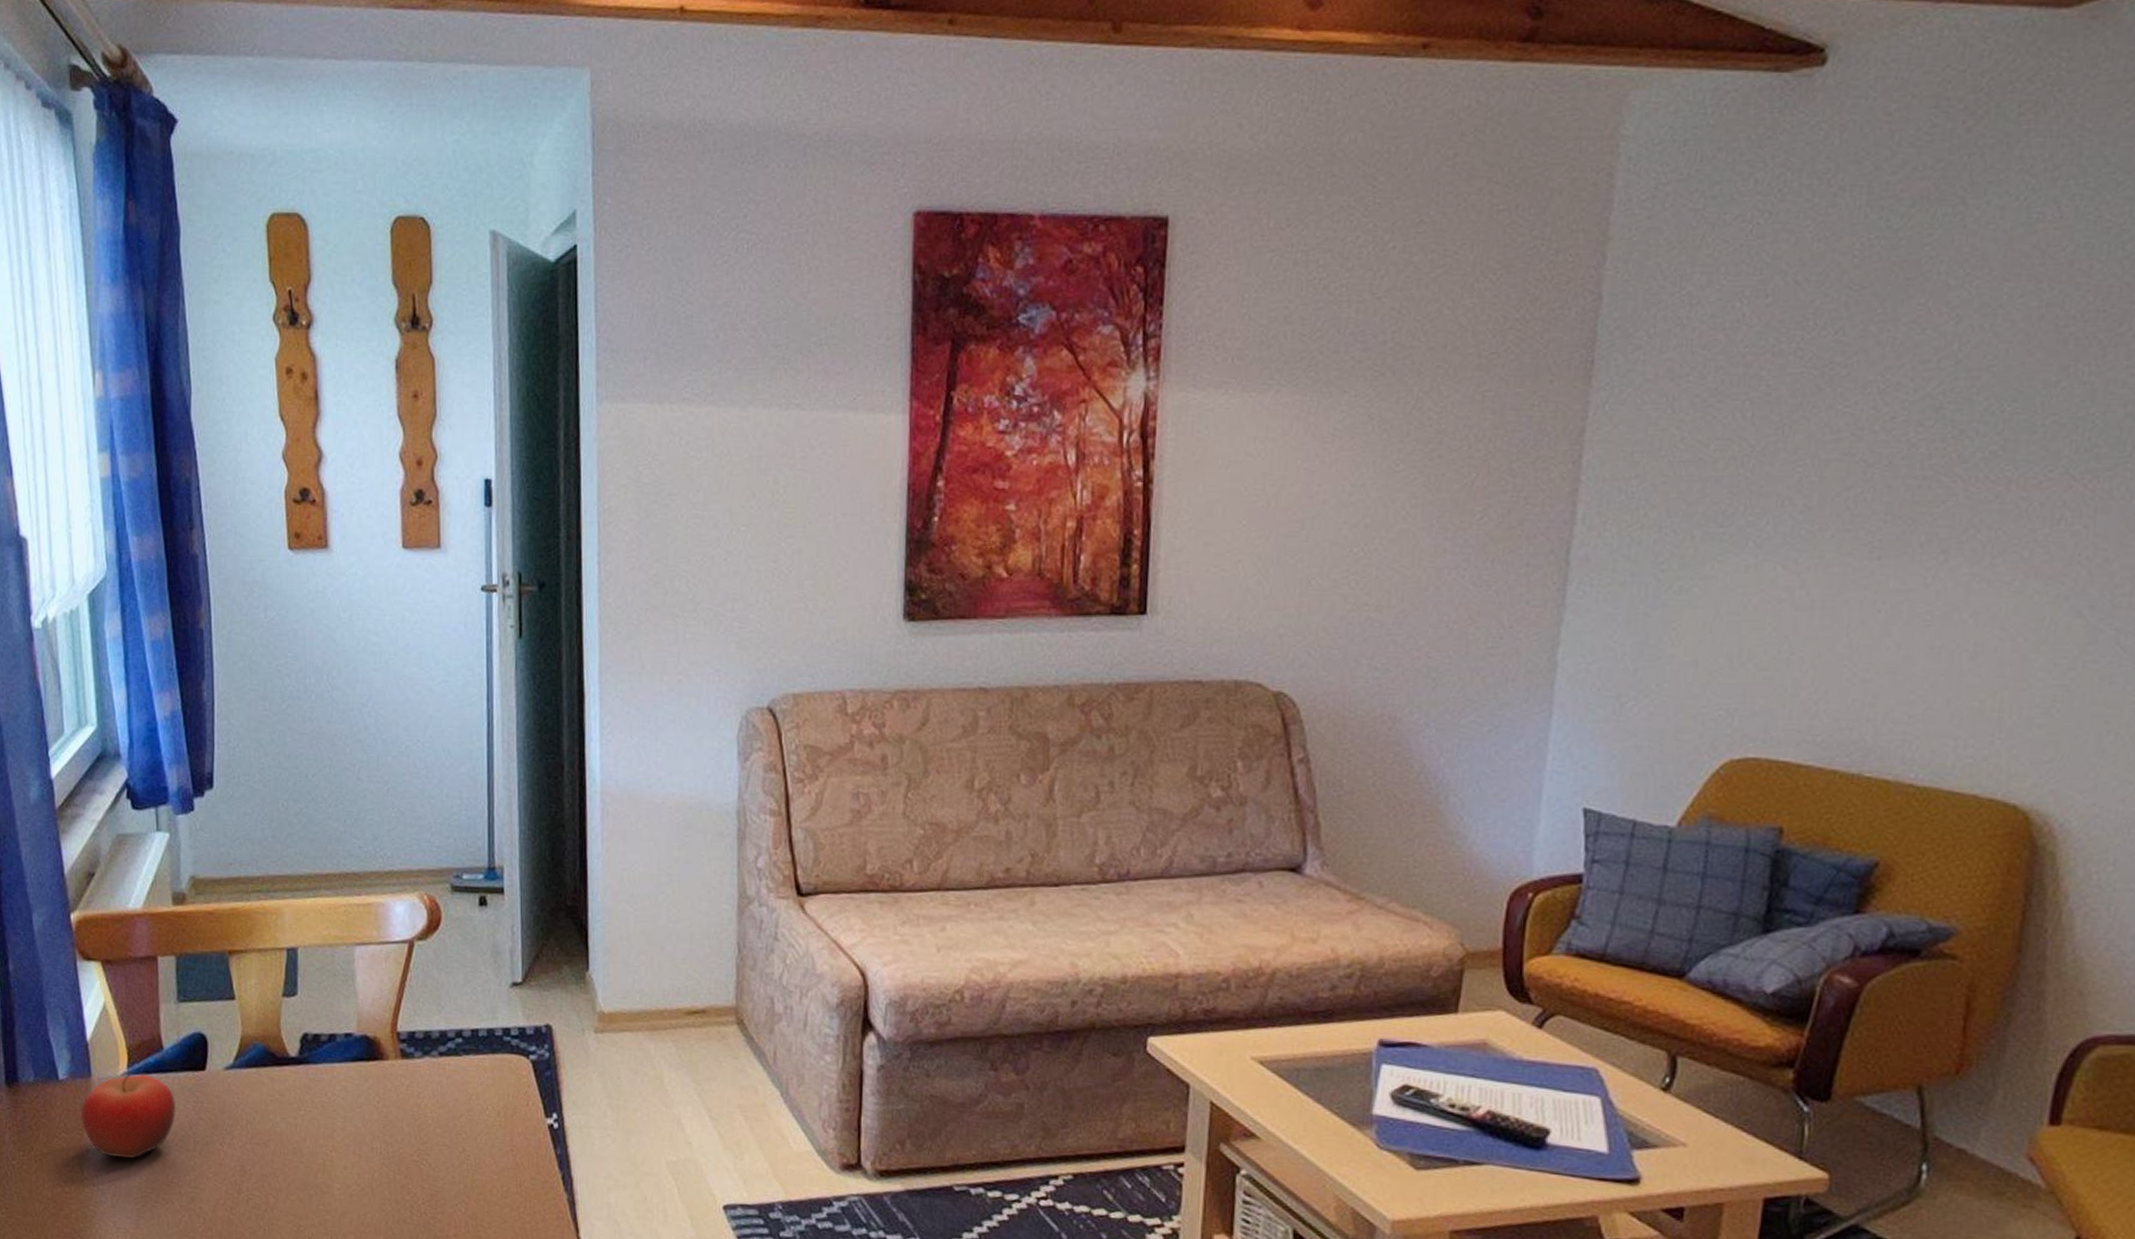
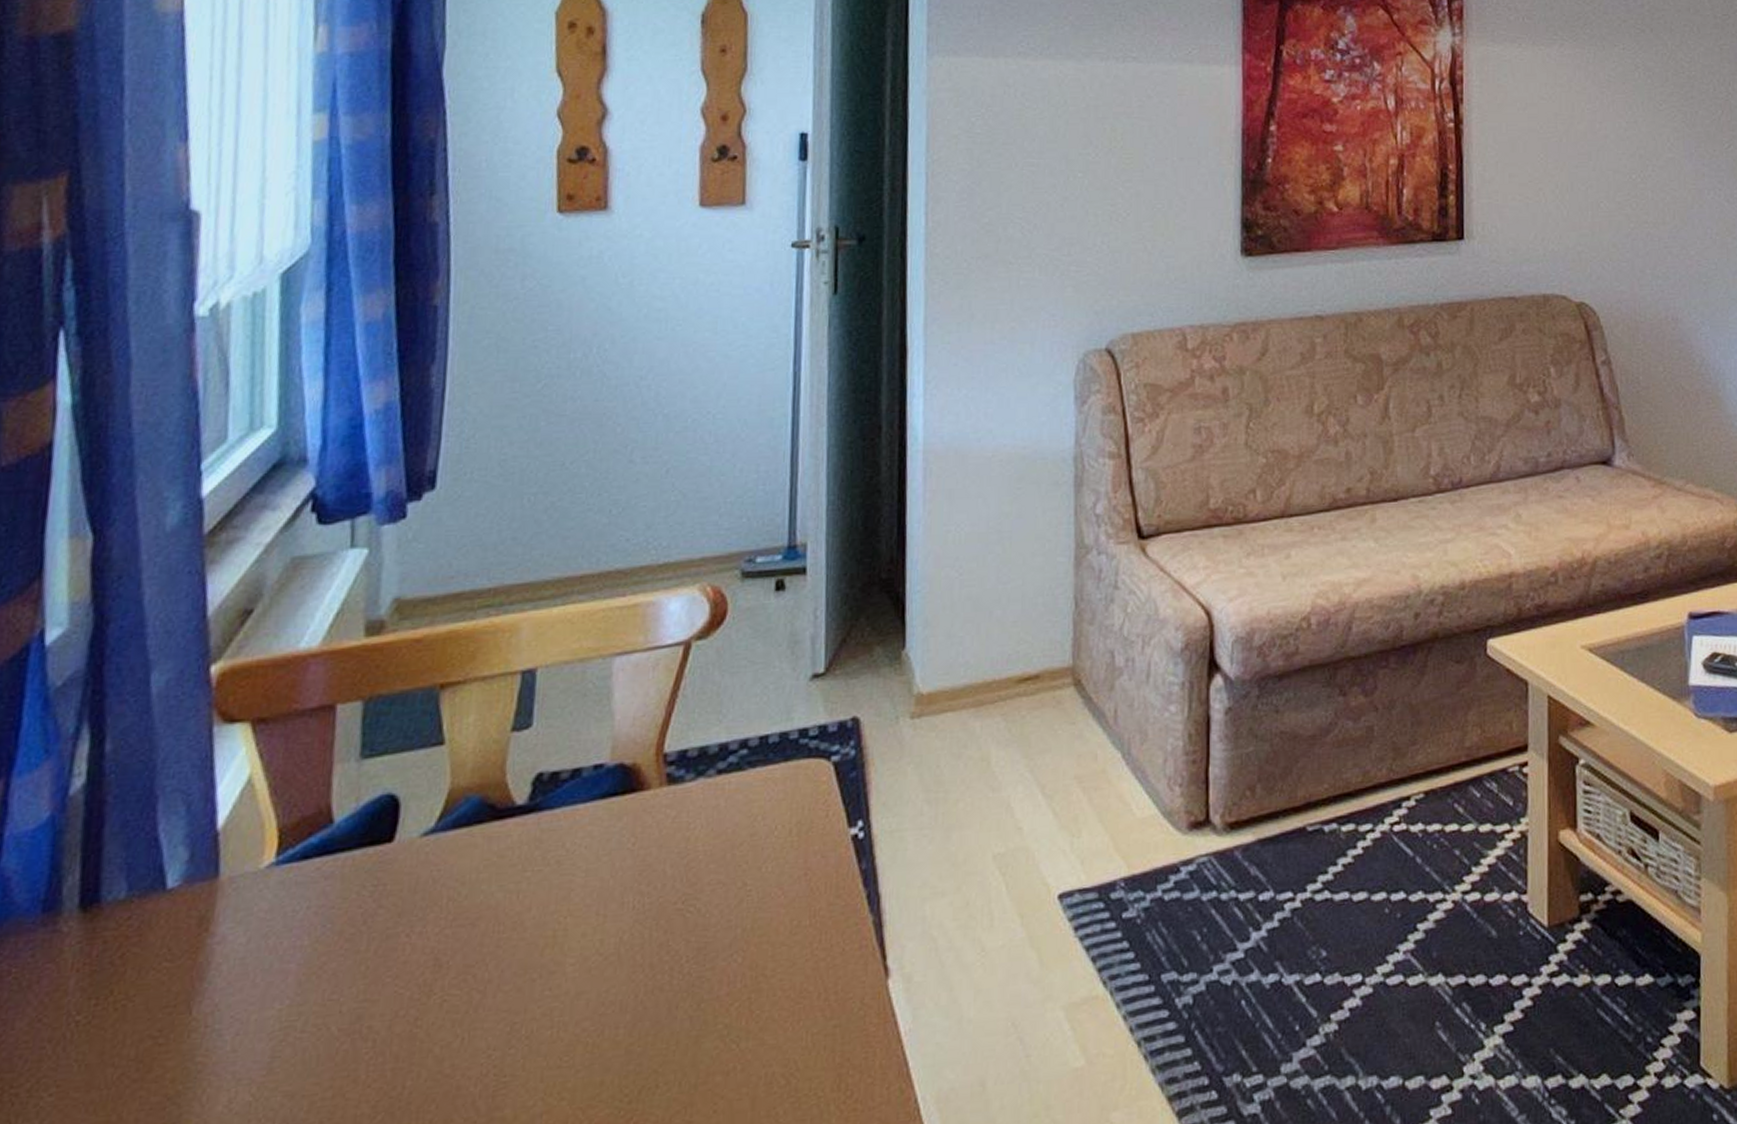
fruit: present [80,1071,176,1159] -> none [195,860,345,983]

